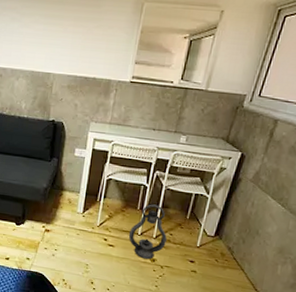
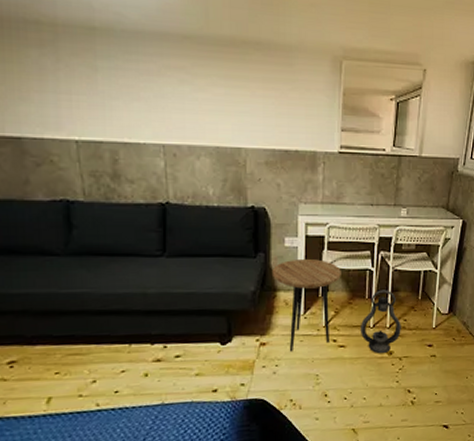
side table: none [61,167,119,242] -> present [271,258,341,352]

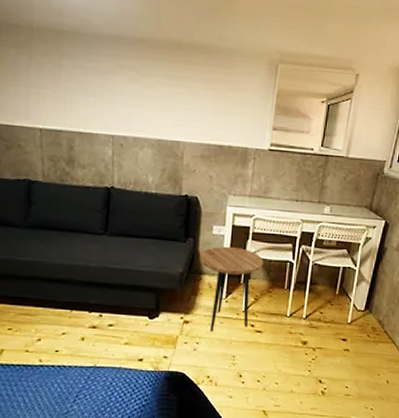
lantern: present [360,289,401,354] -> none [277,281,317,343]

